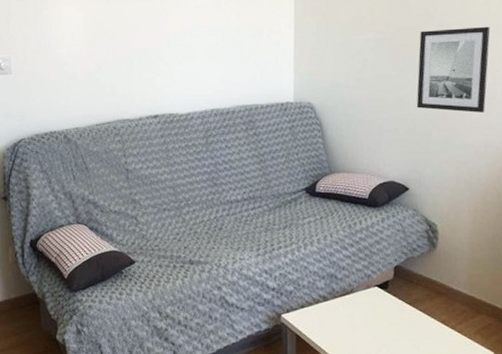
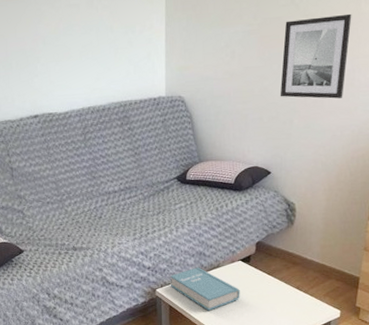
book: none [297,291,377,344] -> present [170,267,240,311]

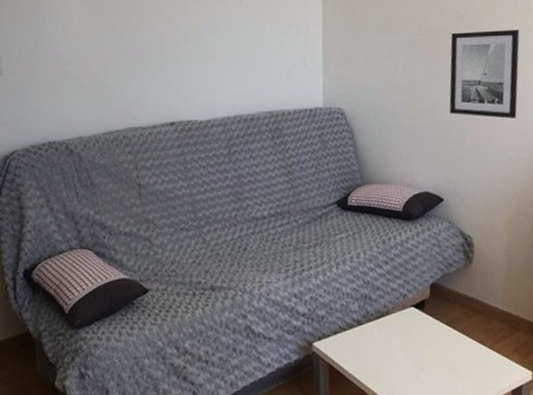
book: present [170,267,240,311] -> none [329,314,414,372]

